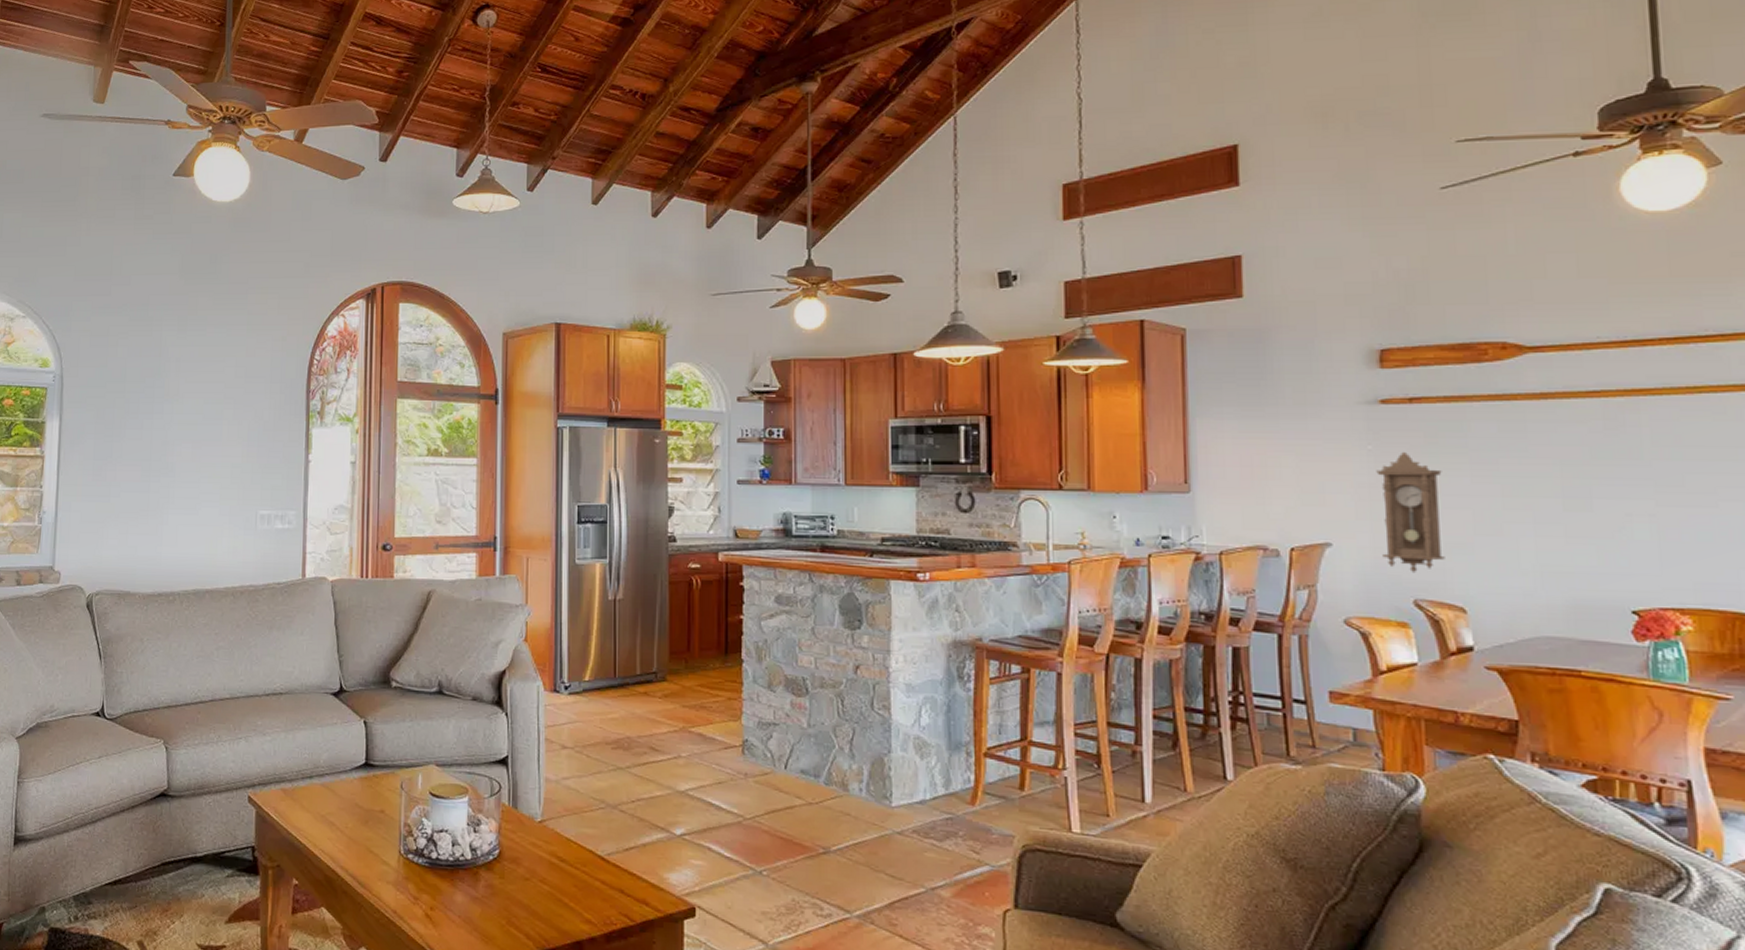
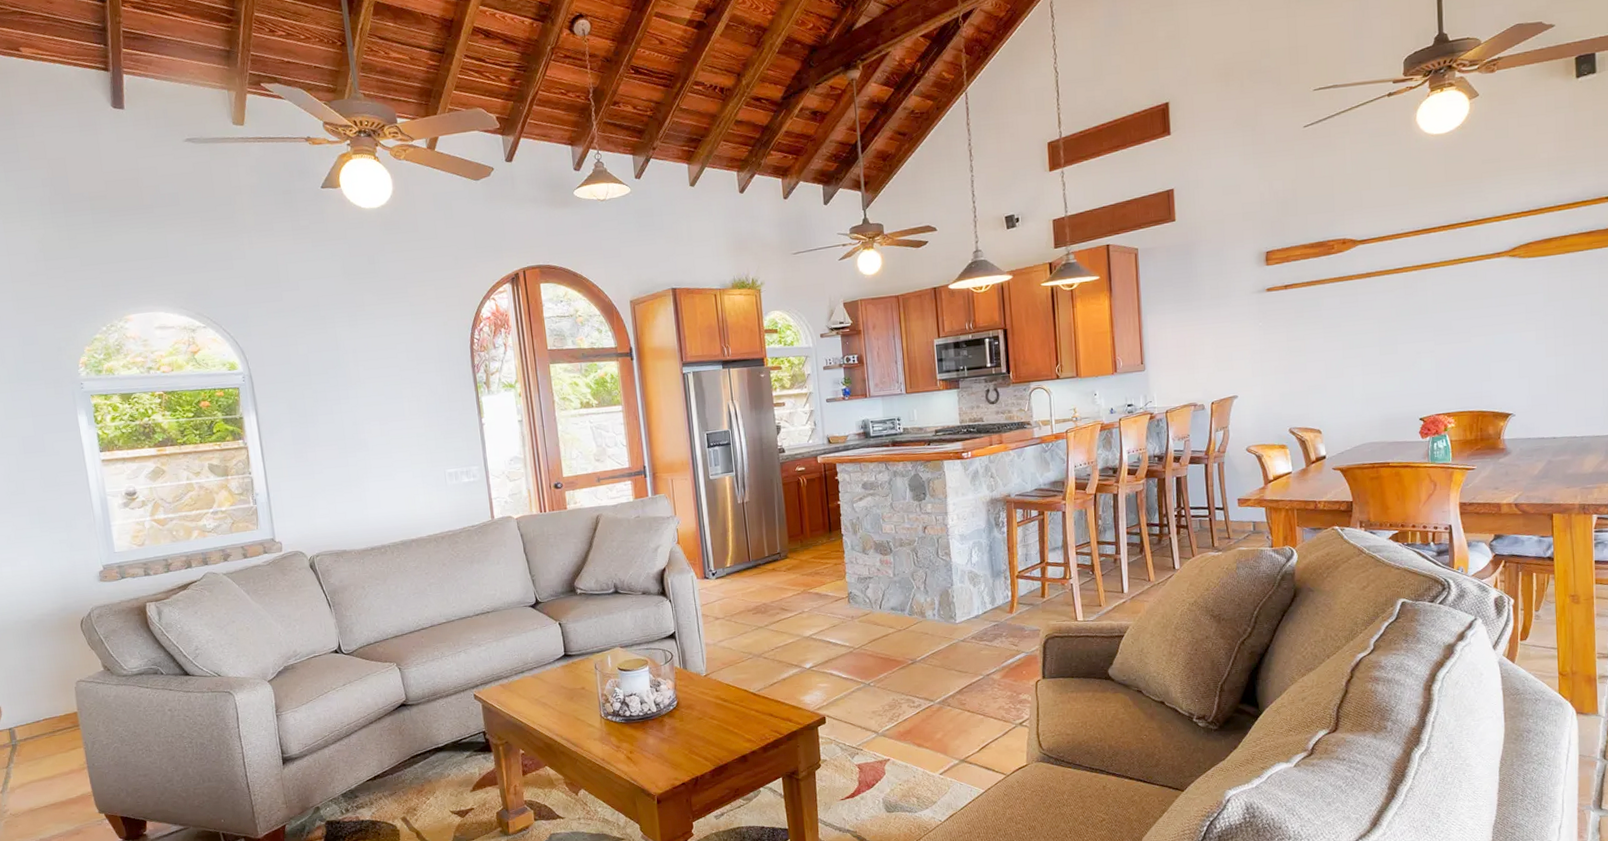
pendulum clock: present [1376,451,1445,574] -> none [1265,324,1308,410]

